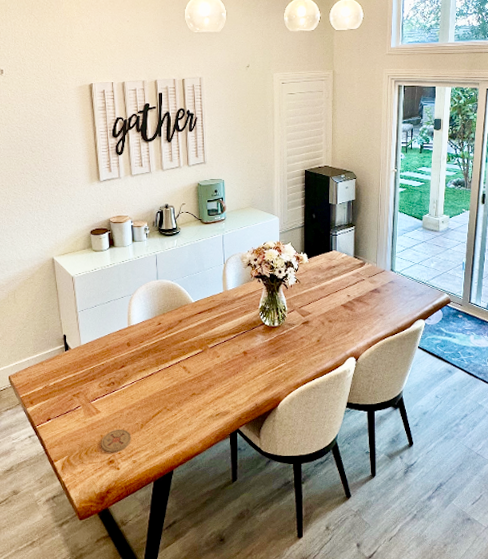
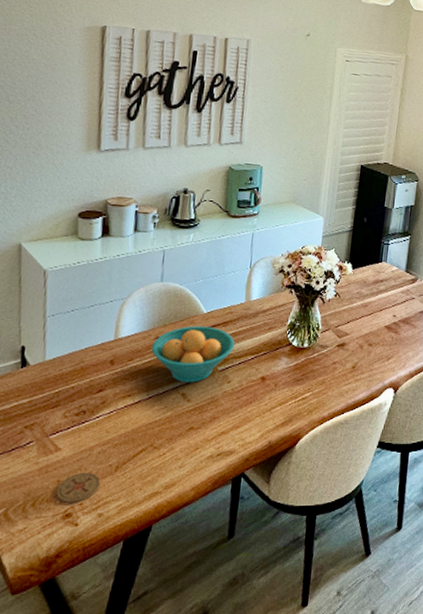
fruit bowl: none [156,313,220,358] -> present [151,326,236,383]

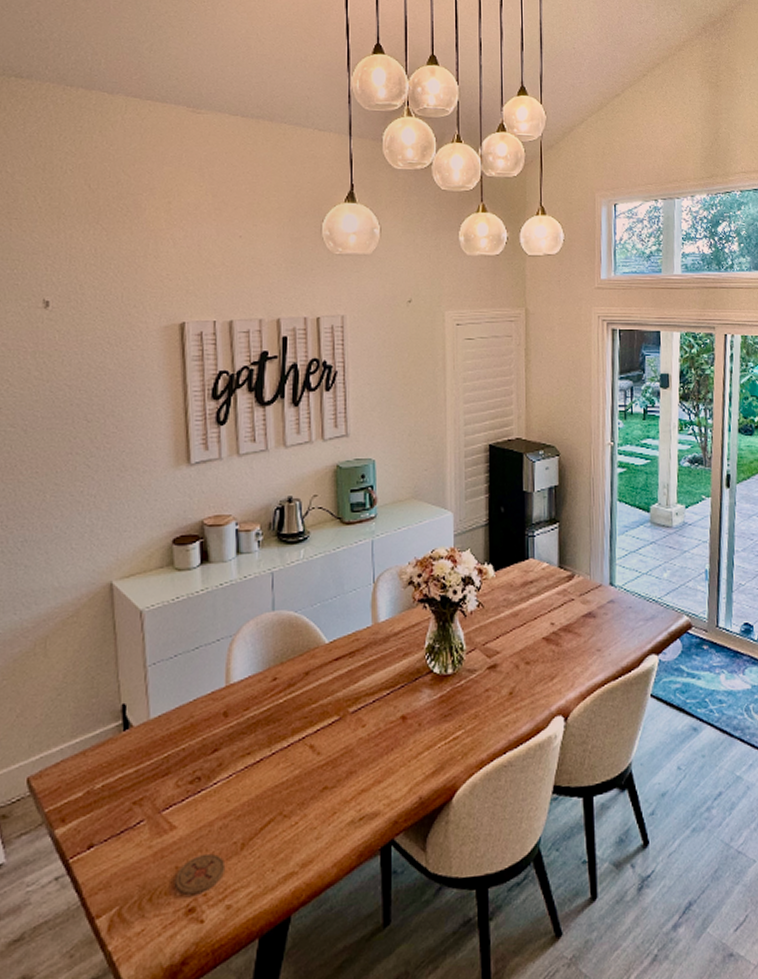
fruit bowl: present [151,326,236,383] -> none [270,659,366,732]

